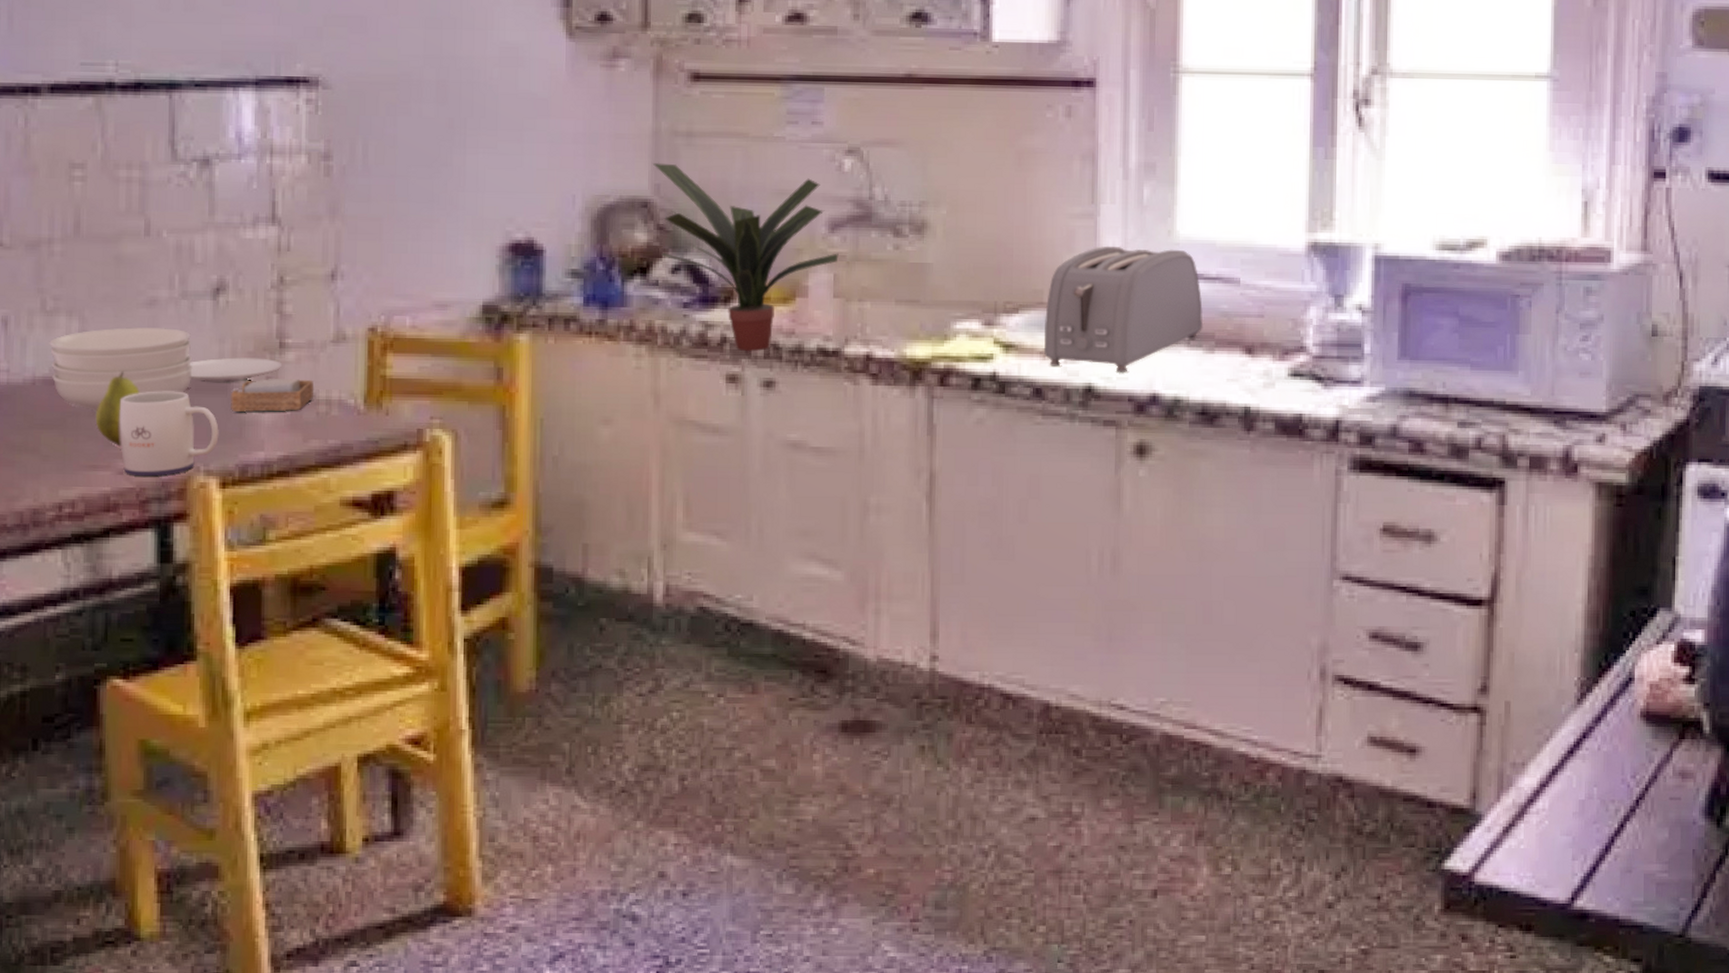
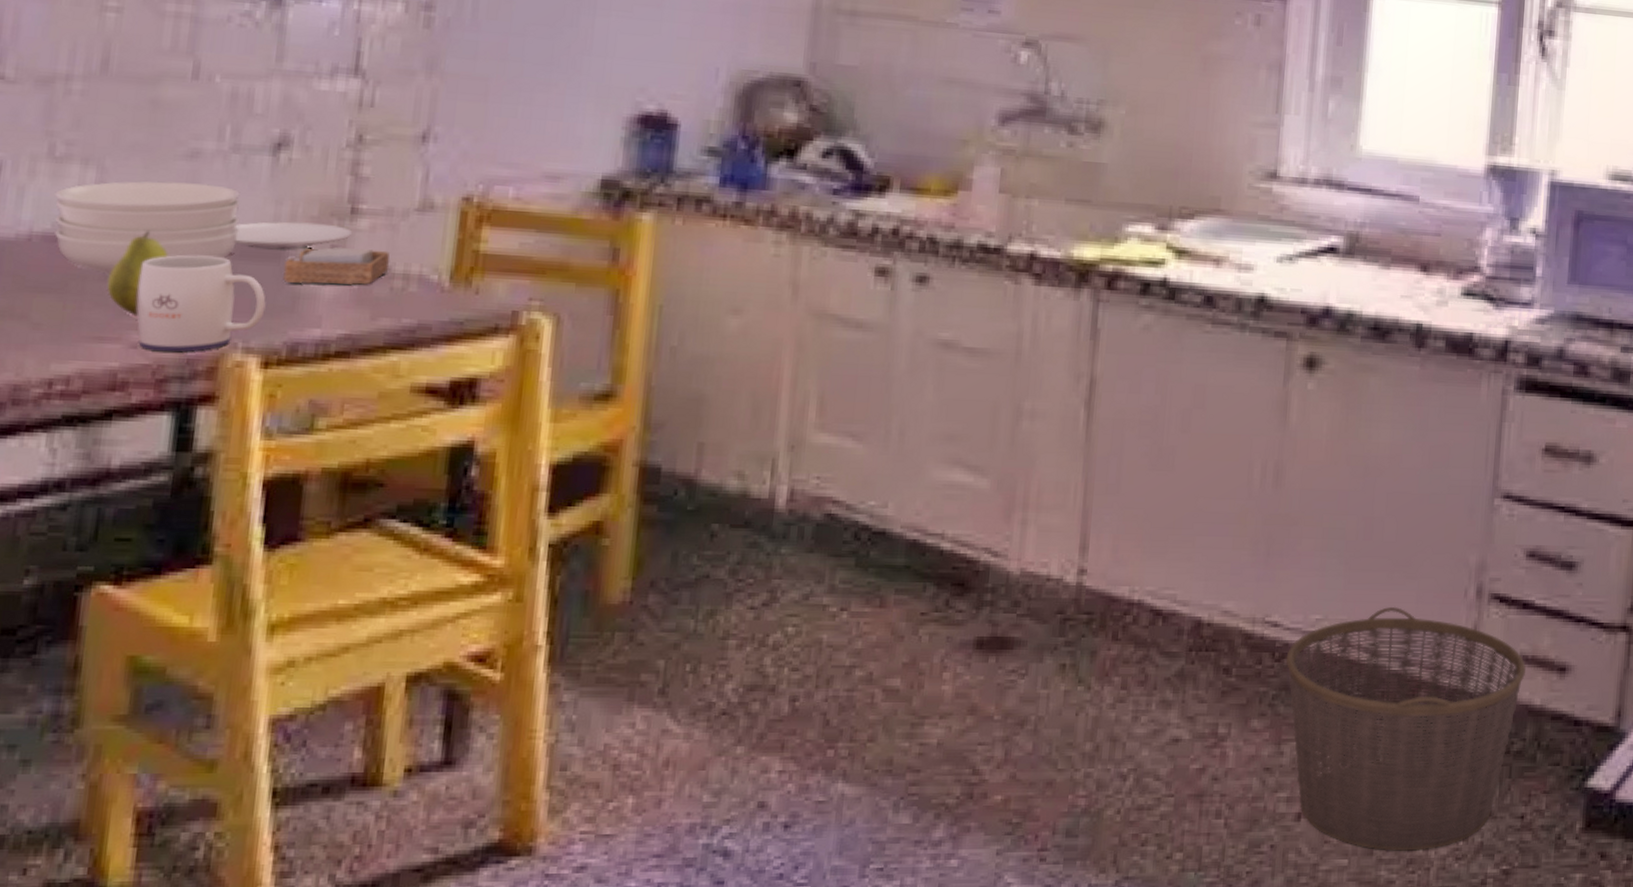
potted plant: present [652,162,839,352] -> none [809,40,1008,245]
toaster: present [1044,245,1204,374] -> none [1218,156,1381,285]
basket: none [1133,689,1374,929] -> present [1286,606,1526,851]

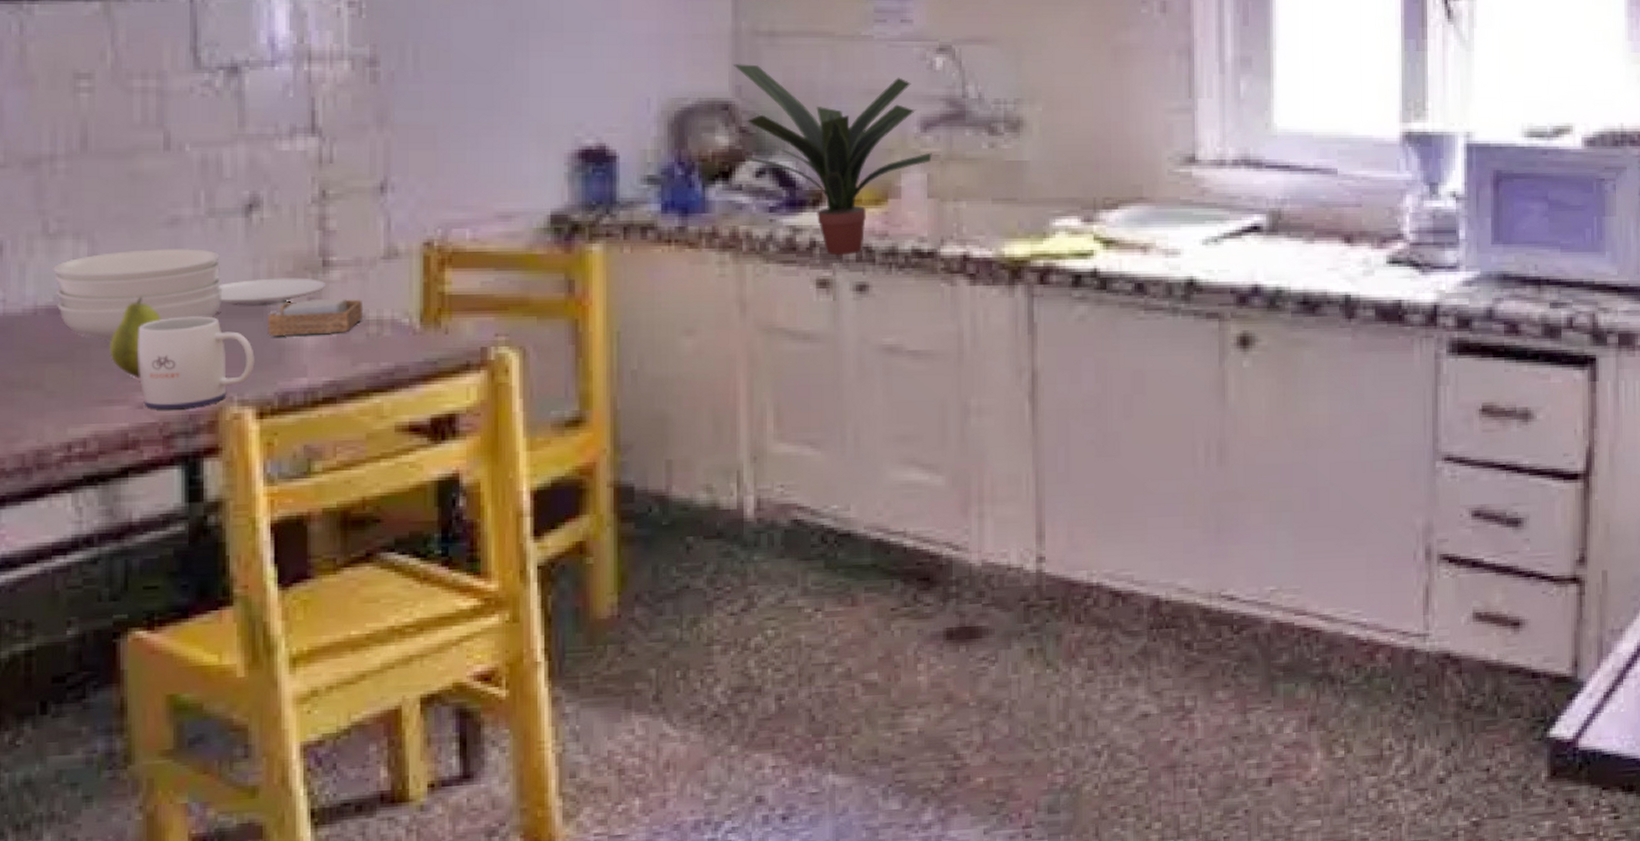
potted plant: none [809,40,1008,245] -> present [732,63,932,256]
basket: present [1286,606,1526,851] -> none [1244,573,1480,810]

